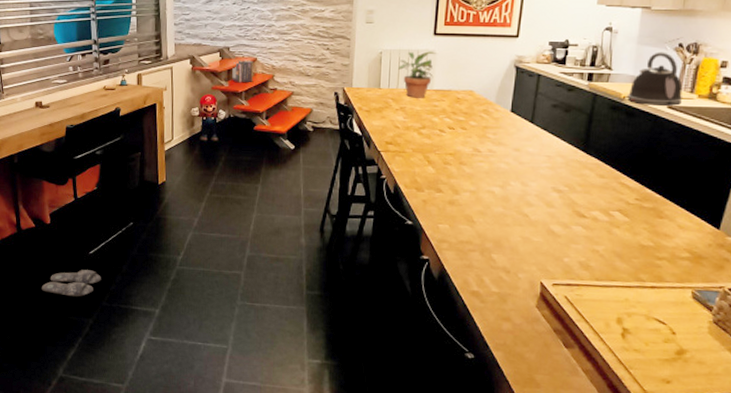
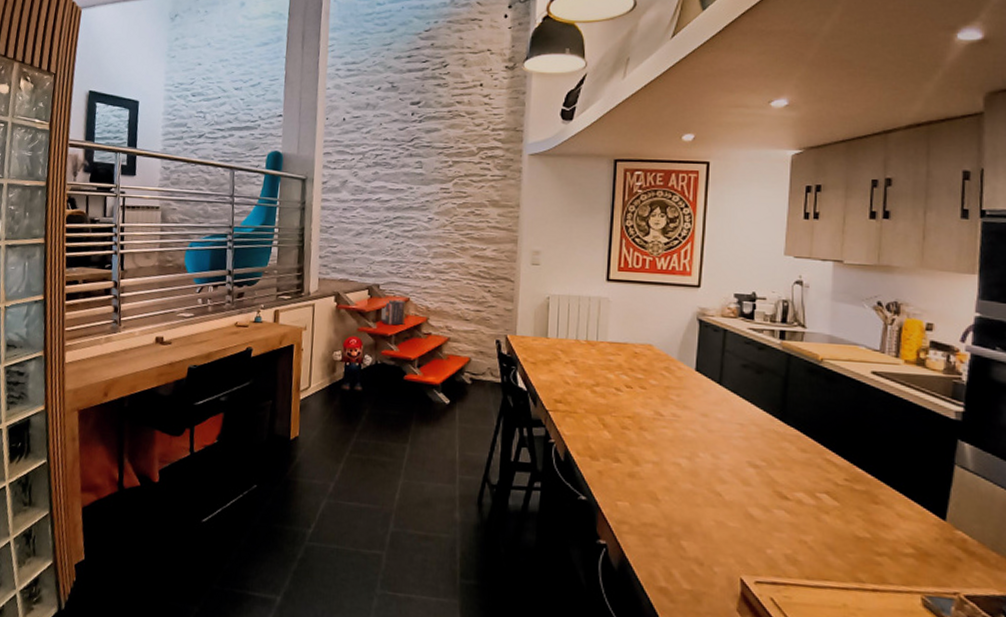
slippers: present [41,269,101,297] -> none [139,541,214,577]
potted plant: present [398,51,436,98] -> none [568,298,610,351]
kettle: present [627,52,683,107] -> none [826,310,888,372]

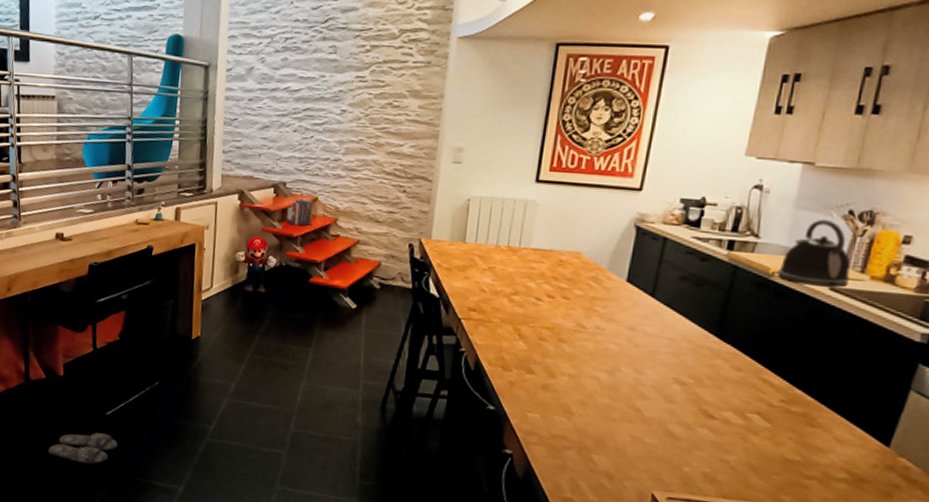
slippers: none [139,541,214,577] -> present [48,432,118,465]
kettle: none [826,310,888,372] -> present [777,219,851,288]

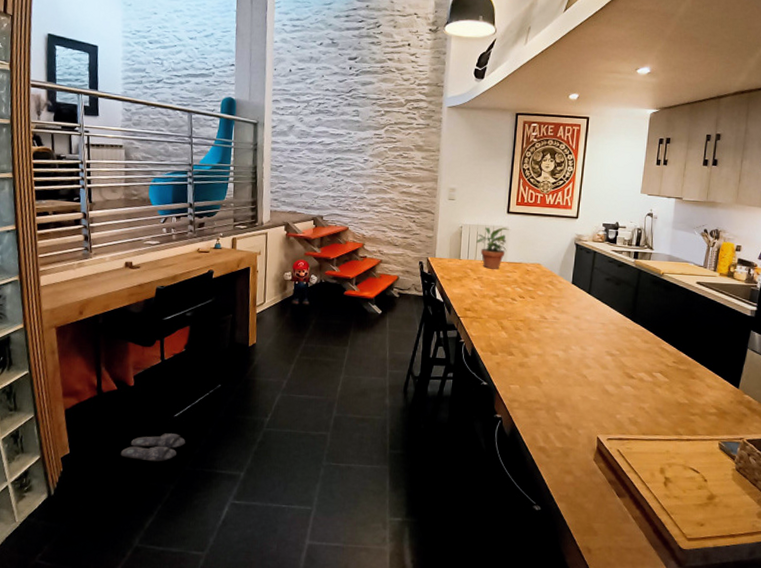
books: present [287,198,313,226] -> none [324,228,345,250]
potted plant: none [489,201,537,258] -> present [476,227,509,269]
kettle: present [777,219,851,288] -> none [666,235,709,282]

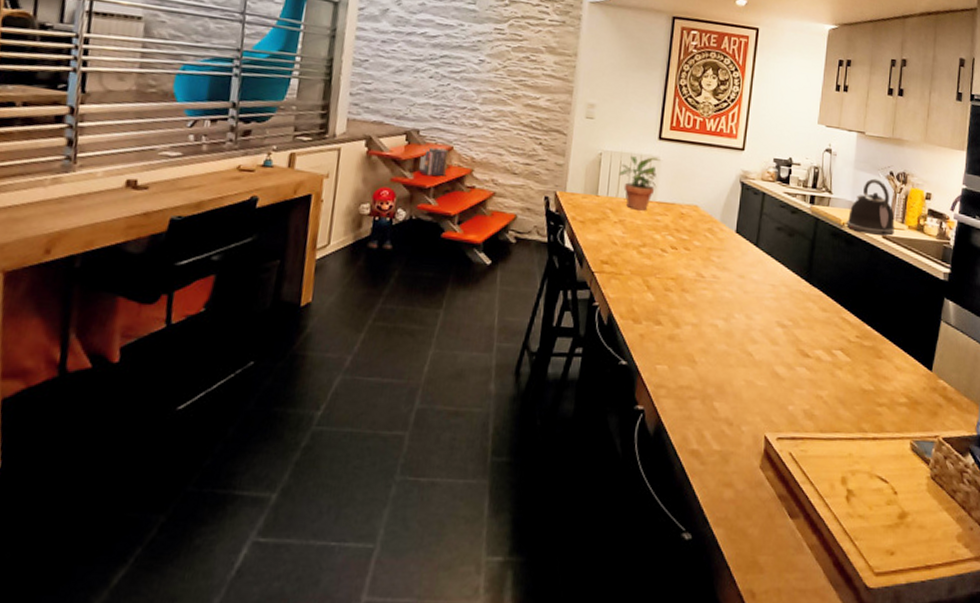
slippers: present [120,433,185,462] -> none [84,435,191,480]
books: none [324,228,345,250] -> present [419,147,448,176]
kettle: none [666,235,709,282] -> present [847,178,896,236]

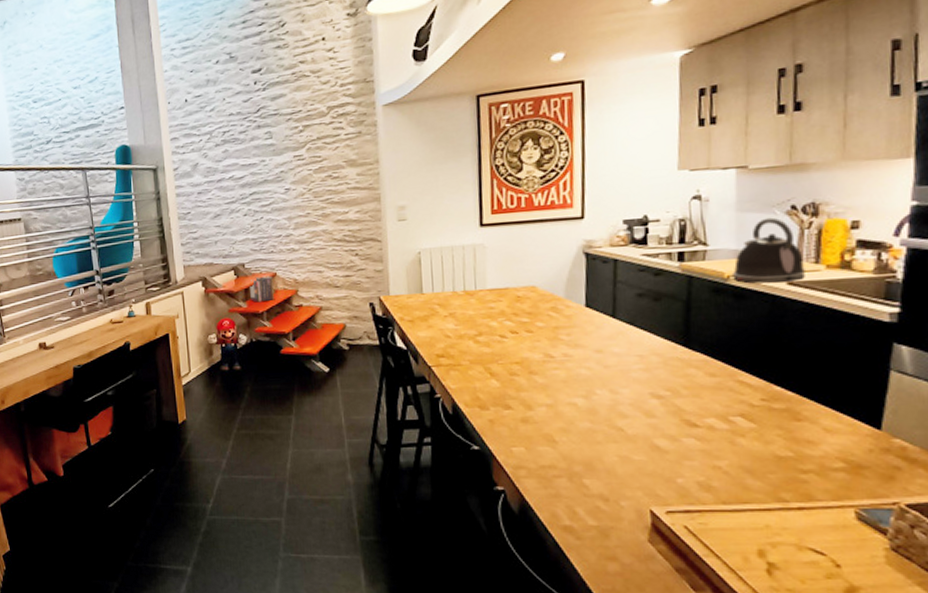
potted plant: present [619,156,660,211] -> none [442,245,485,301]

